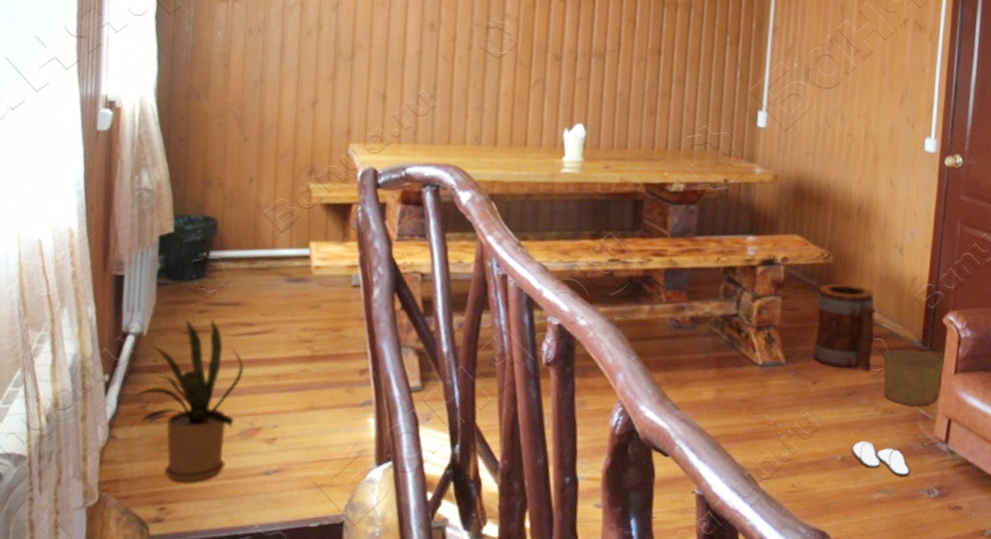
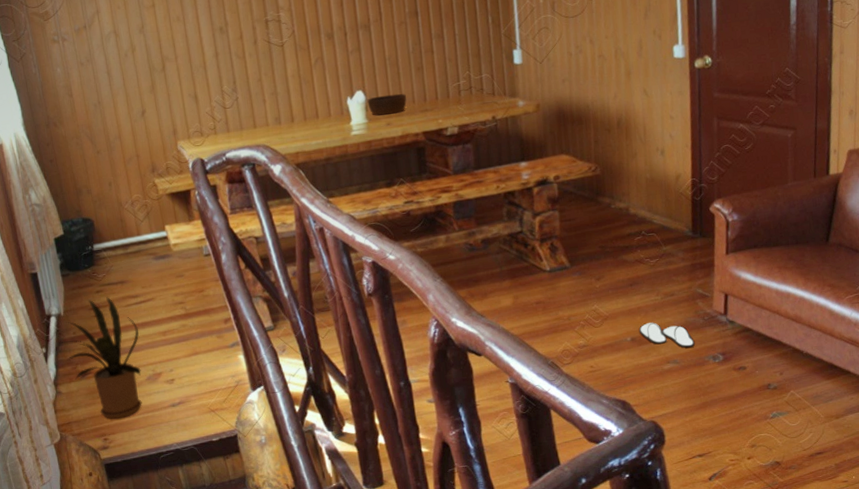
wooden bowl: none [586,134,632,157] -> present [367,93,407,116]
wooden bucket: present [812,284,877,372] -> none [590,189,649,265]
basket: present [883,349,944,407] -> none [657,237,715,288]

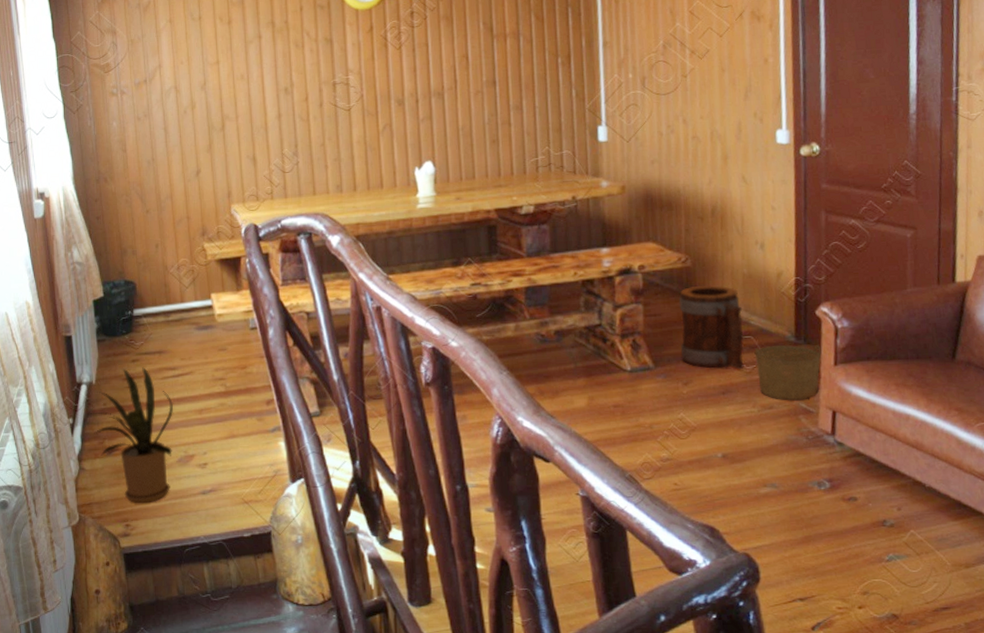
wooden bowl: present [367,93,407,116] -> none [436,166,479,189]
wooden bucket: none [590,189,649,265] -> present [678,285,744,370]
slippers: present [638,322,695,348] -> none [731,438,797,470]
basket: none [657,237,715,288] -> present [754,344,822,401]

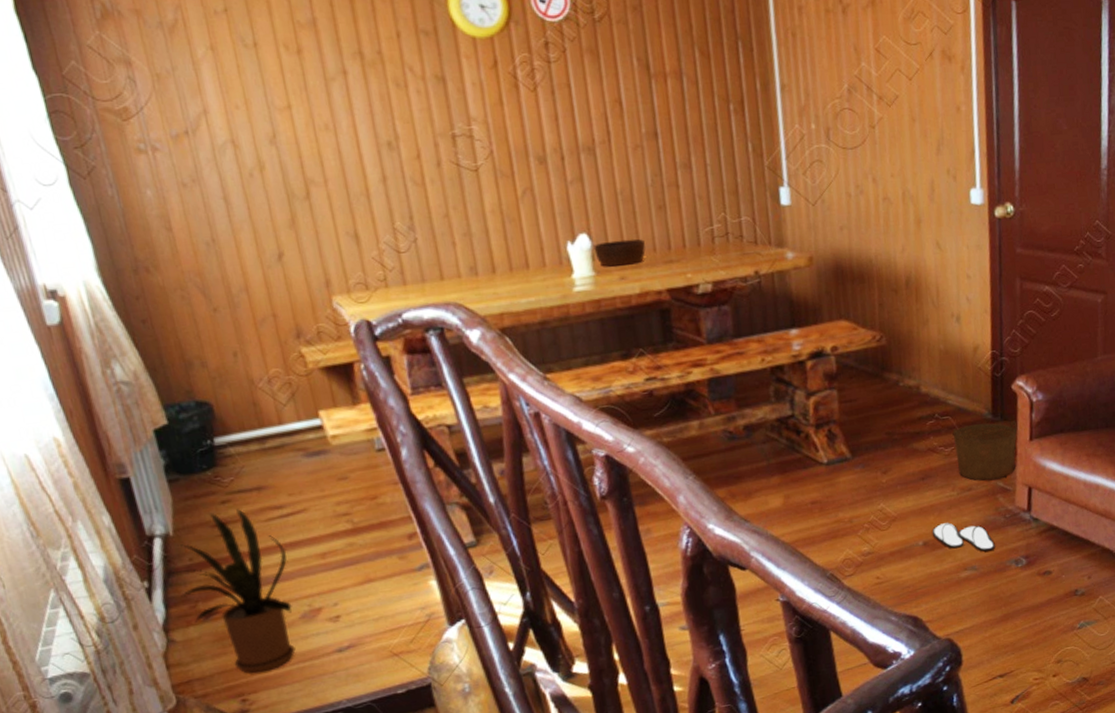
wooden bowl: none [436,166,479,189] -> present [593,239,646,267]
wooden bucket: present [678,285,744,370] -> none [874,364,943,455]
slippers: none [731,438,797,470] -> present [932,522,995,552]

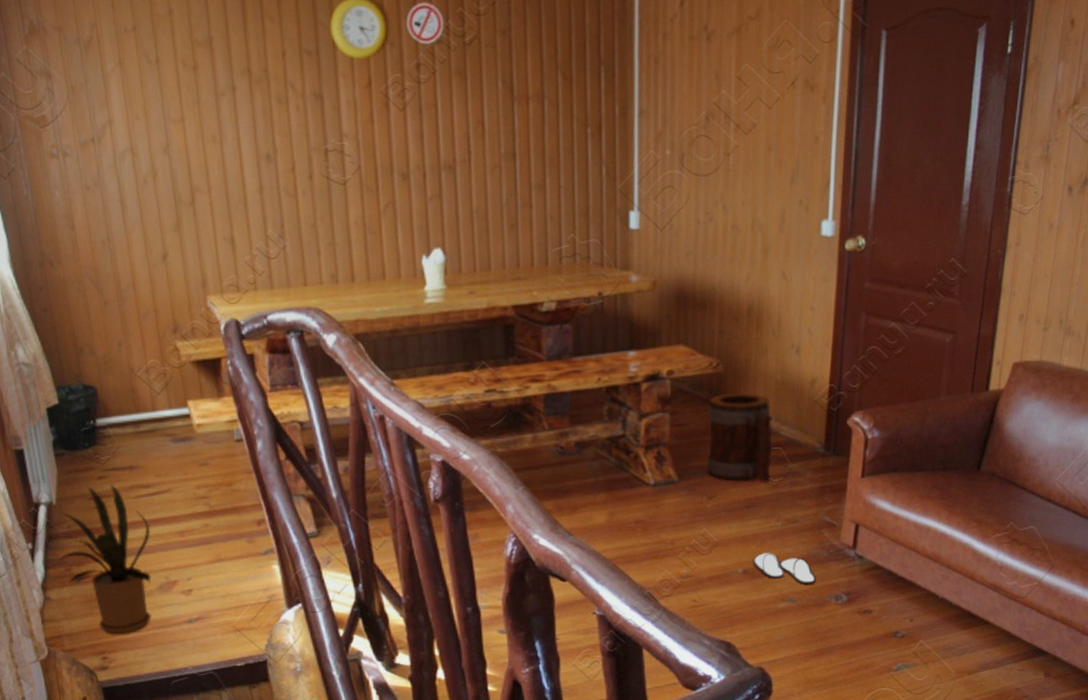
wooden bowl: present [593,239,646,267] -> none [447,255,495,281]
wooden bucket: none [874,364,943,455] -> present [706,393,773,483]
basket: present [952,421,1018,481] -> none [782,456,850,515]

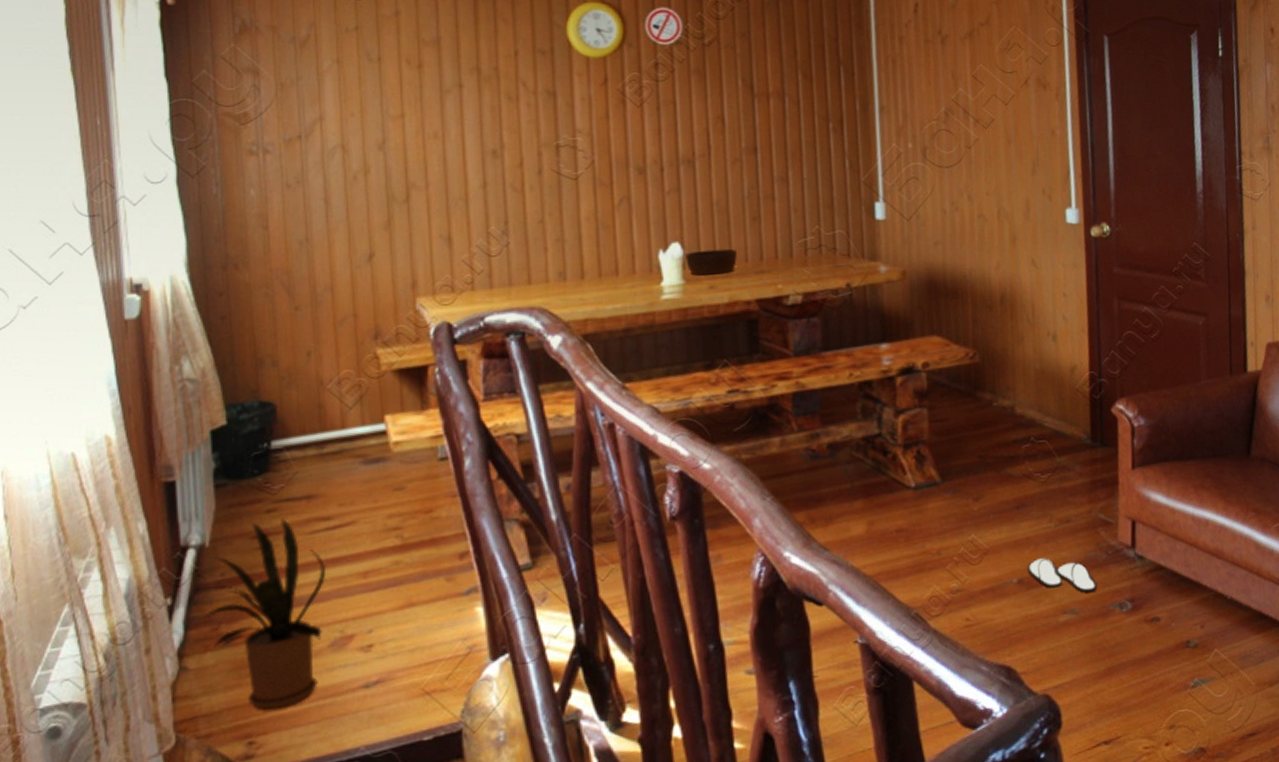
wooden bowl: none [447,255,495,281] -> present [685,248,737,276]
wooden bucket: present [706,393,773,483] -> none [967,383,1039,480]

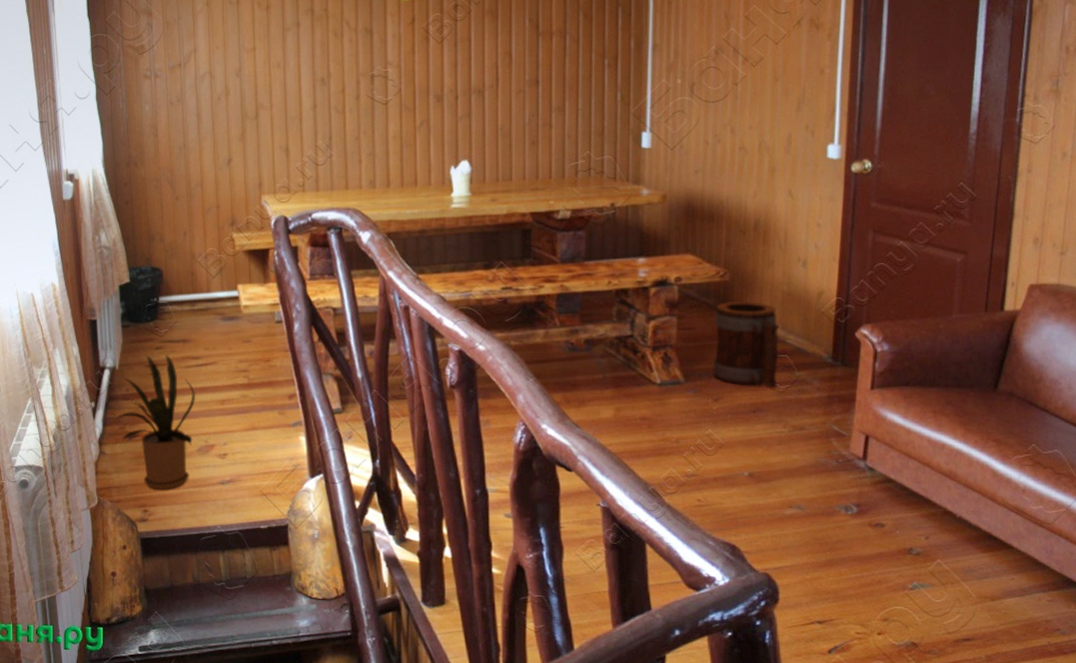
wooden bowl: present [685,248,737,276] -> none [472,167,516,190]
wooden bucket: none [967,383,1039,480] -> present [713,302,780,389]
slippers: present [1027,558,1097,593] -> none [758,458,824,493]

